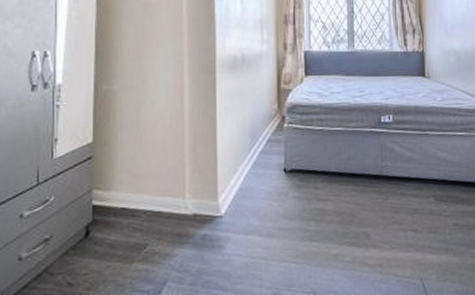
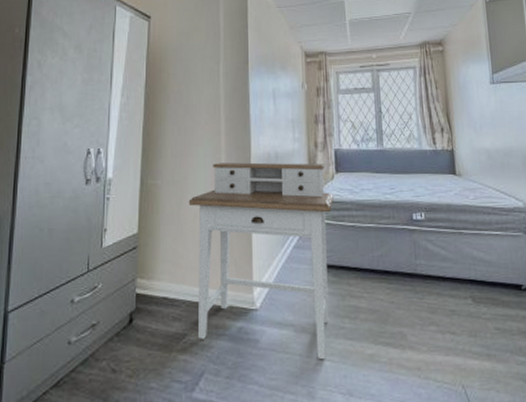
desk: none [148,65,302,262] -> present [188,162,334,360]

